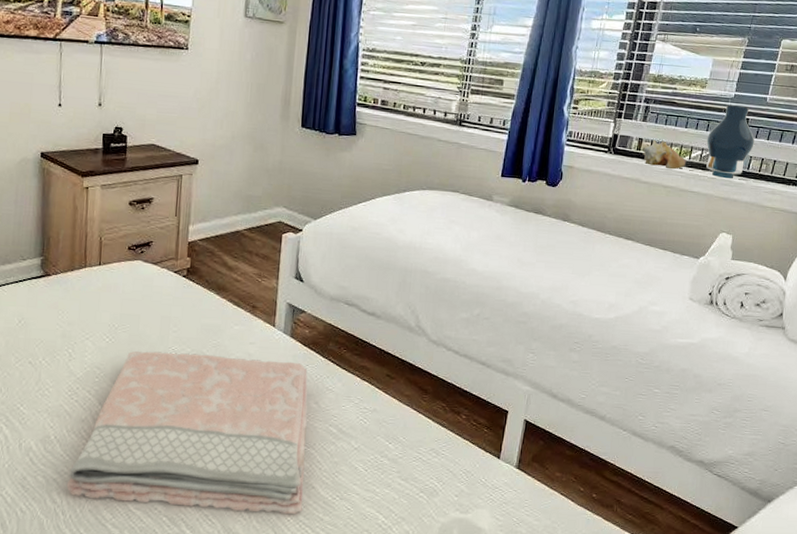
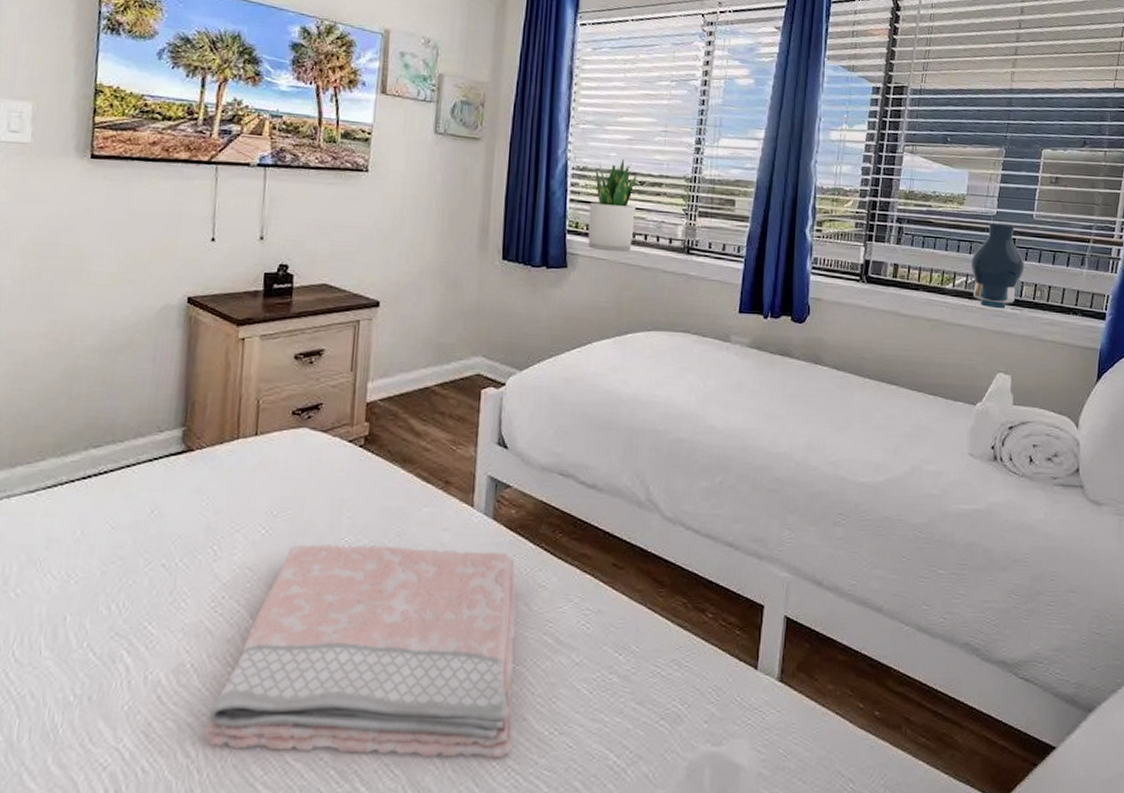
planter: none [374,42,419,123] -> present [587,159,638,253]
seashell: present [642,139,687,170] -> none [899,265,950,300]

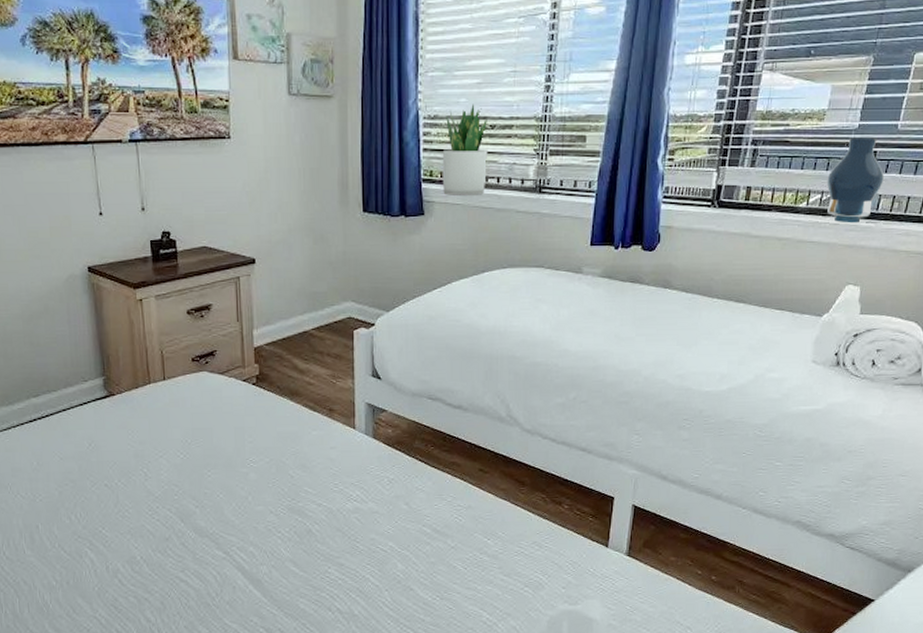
towel: present [204,544,516,759] -> none [158,463,403,618]

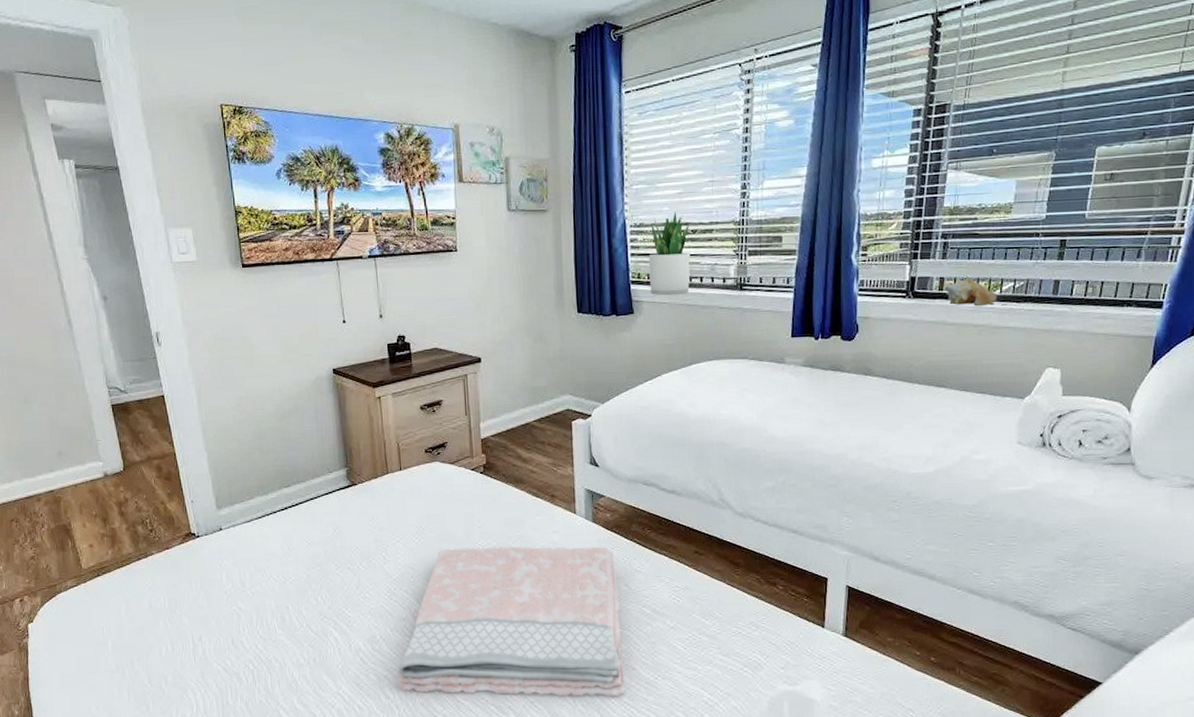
towel: none [158,463,403,618] -> present [397,546,626,697]
seashell: none [751,186,804,219] -> present [945,276,998,307]
vase: present [826,137,884,223] -> none [1018,227,1075,309]

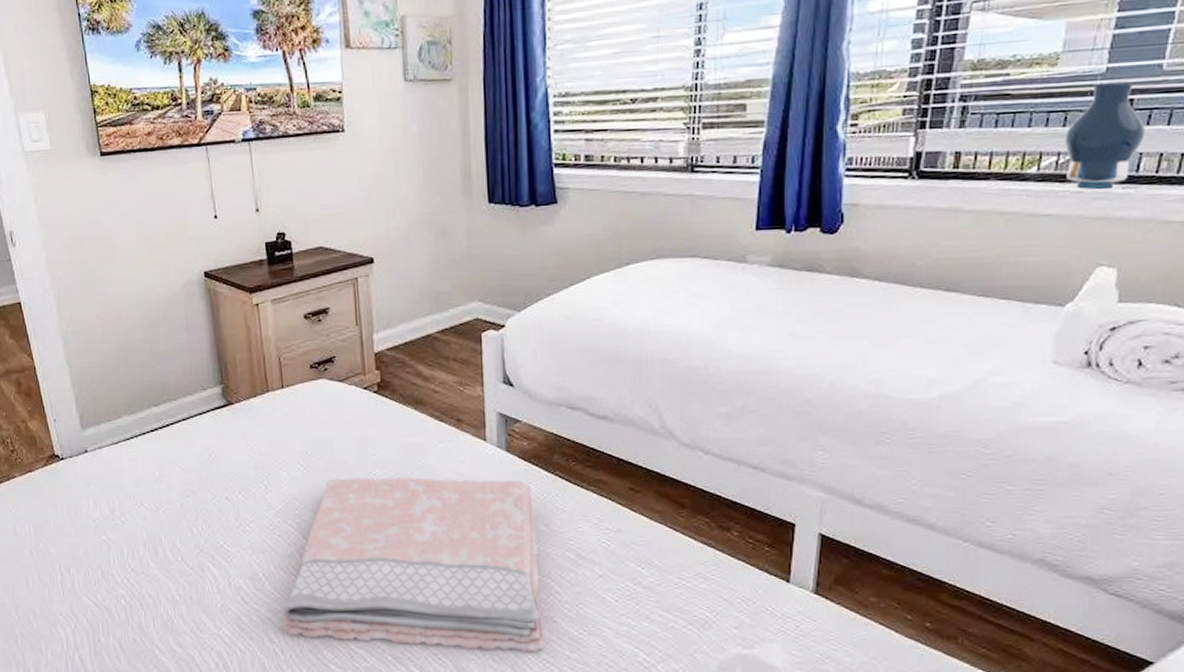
planter: present [648,212,691,296] -> none [576,77,629,181]
seashell: present [945,276,998,307] -> none [962,150,1034,189]
vase: none [1018,227,1075,309] -> present [1064,82,1145,191]

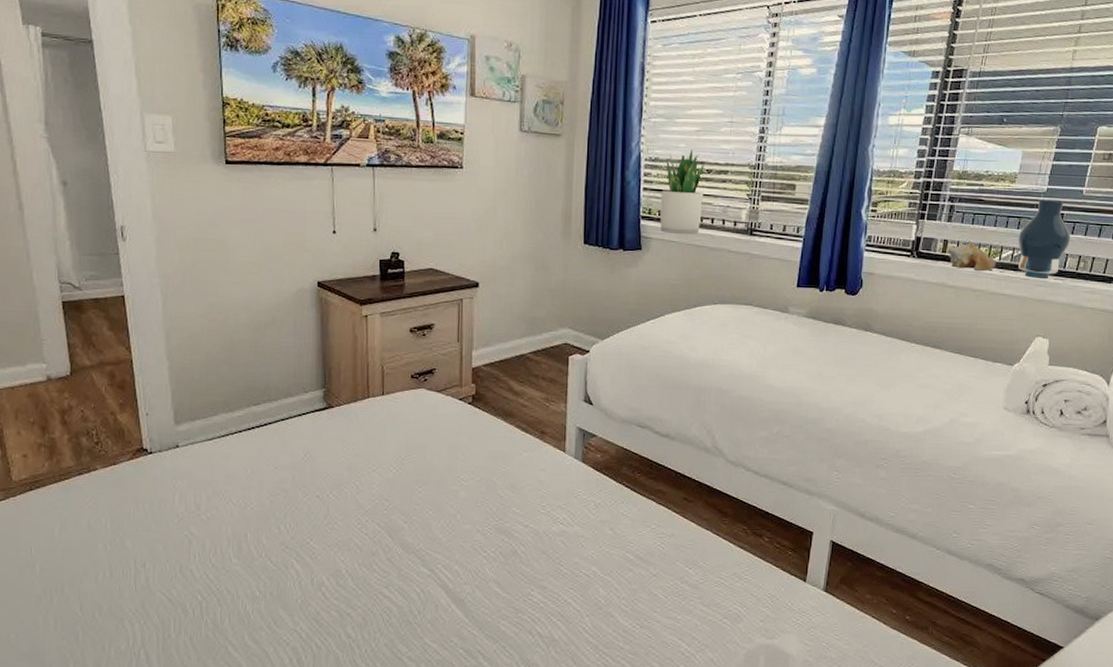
towel: present [282,477,546,652] -> none [360,481,603,644]
planter: none [576,77,629,181] -> present [660,149,705,235]
seashell: none [962,150,1034,189] -> present [948,241,997,272]

